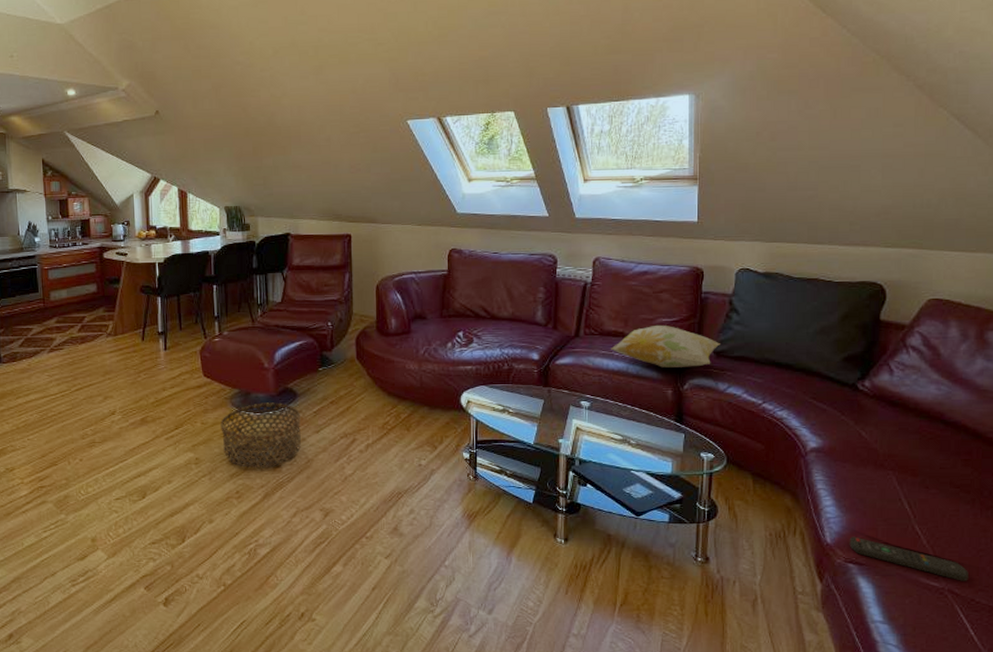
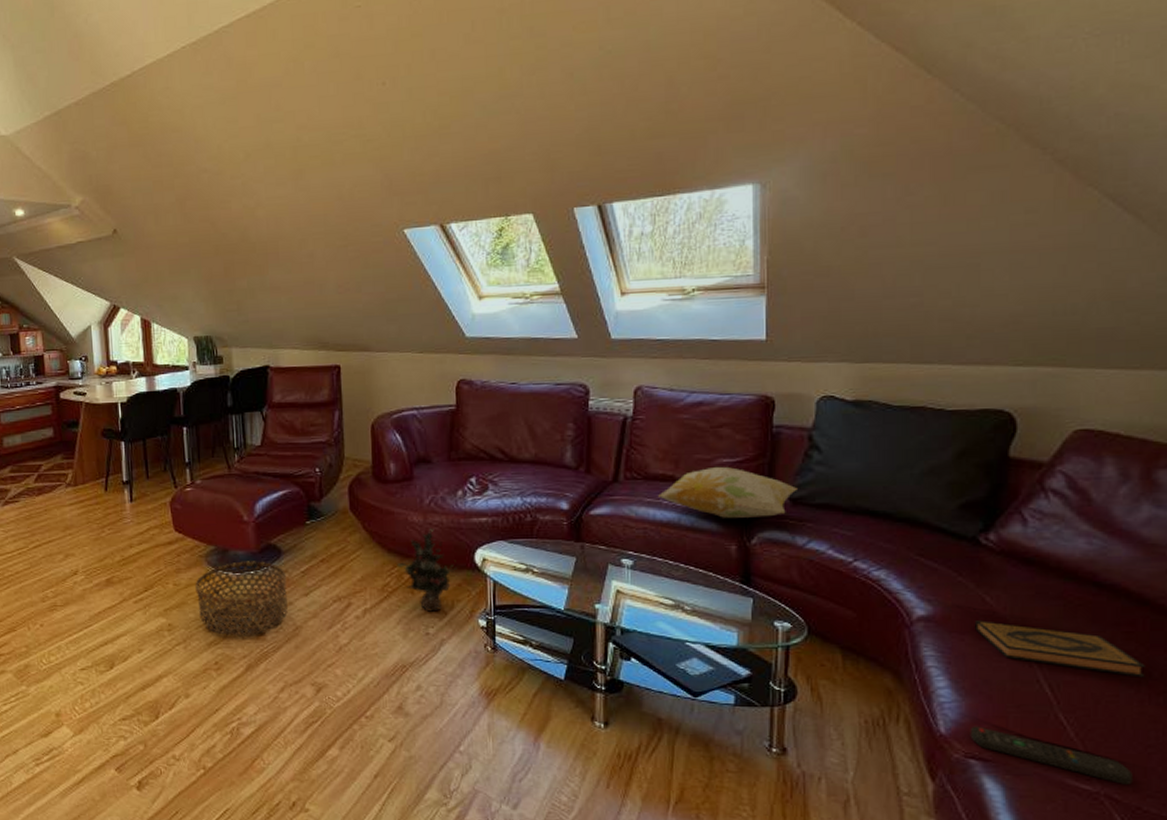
decorative plant: none [395,374,445,446] -> present [397,528,456,612]
hardback book: none [854,451,978,496] -> present [975,620,1145,678]

